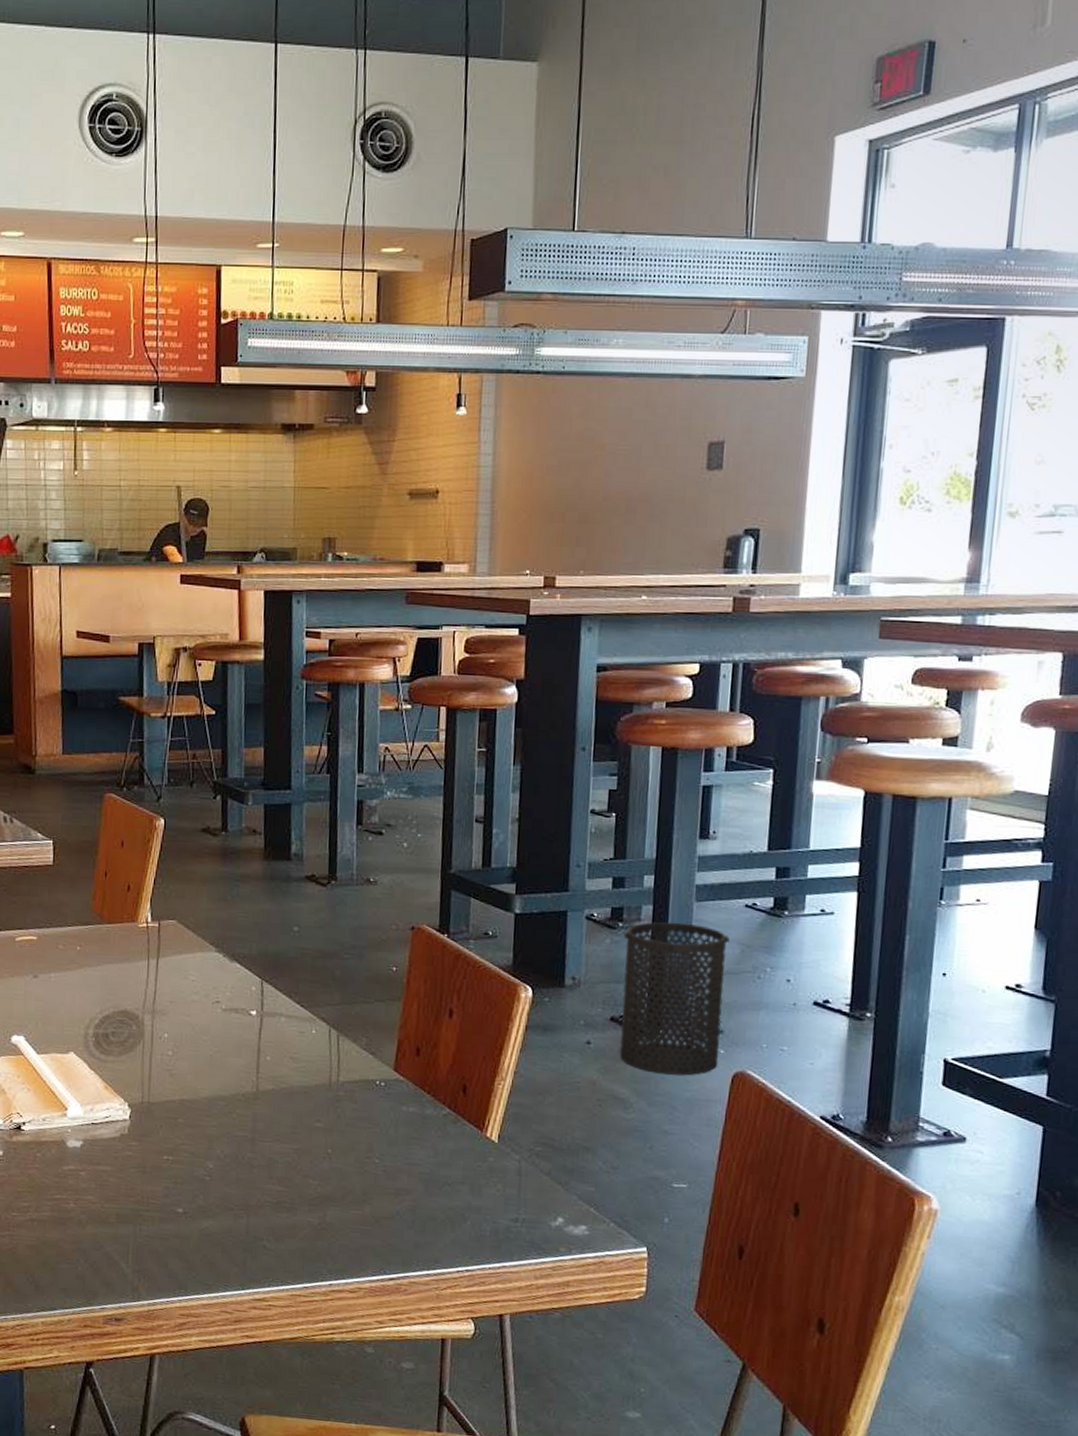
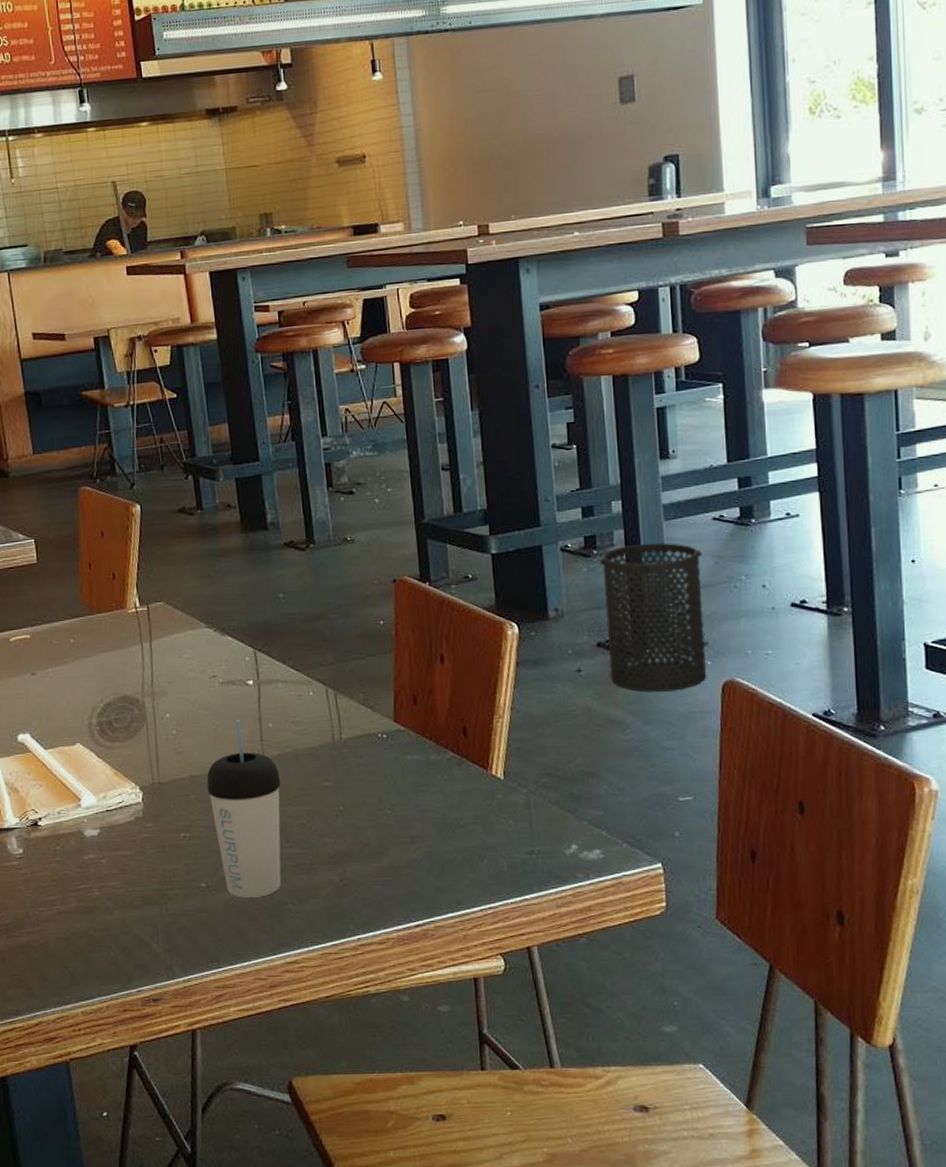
beverage cup: none [196,1048,272,1230] -> present [206,719,281,898]

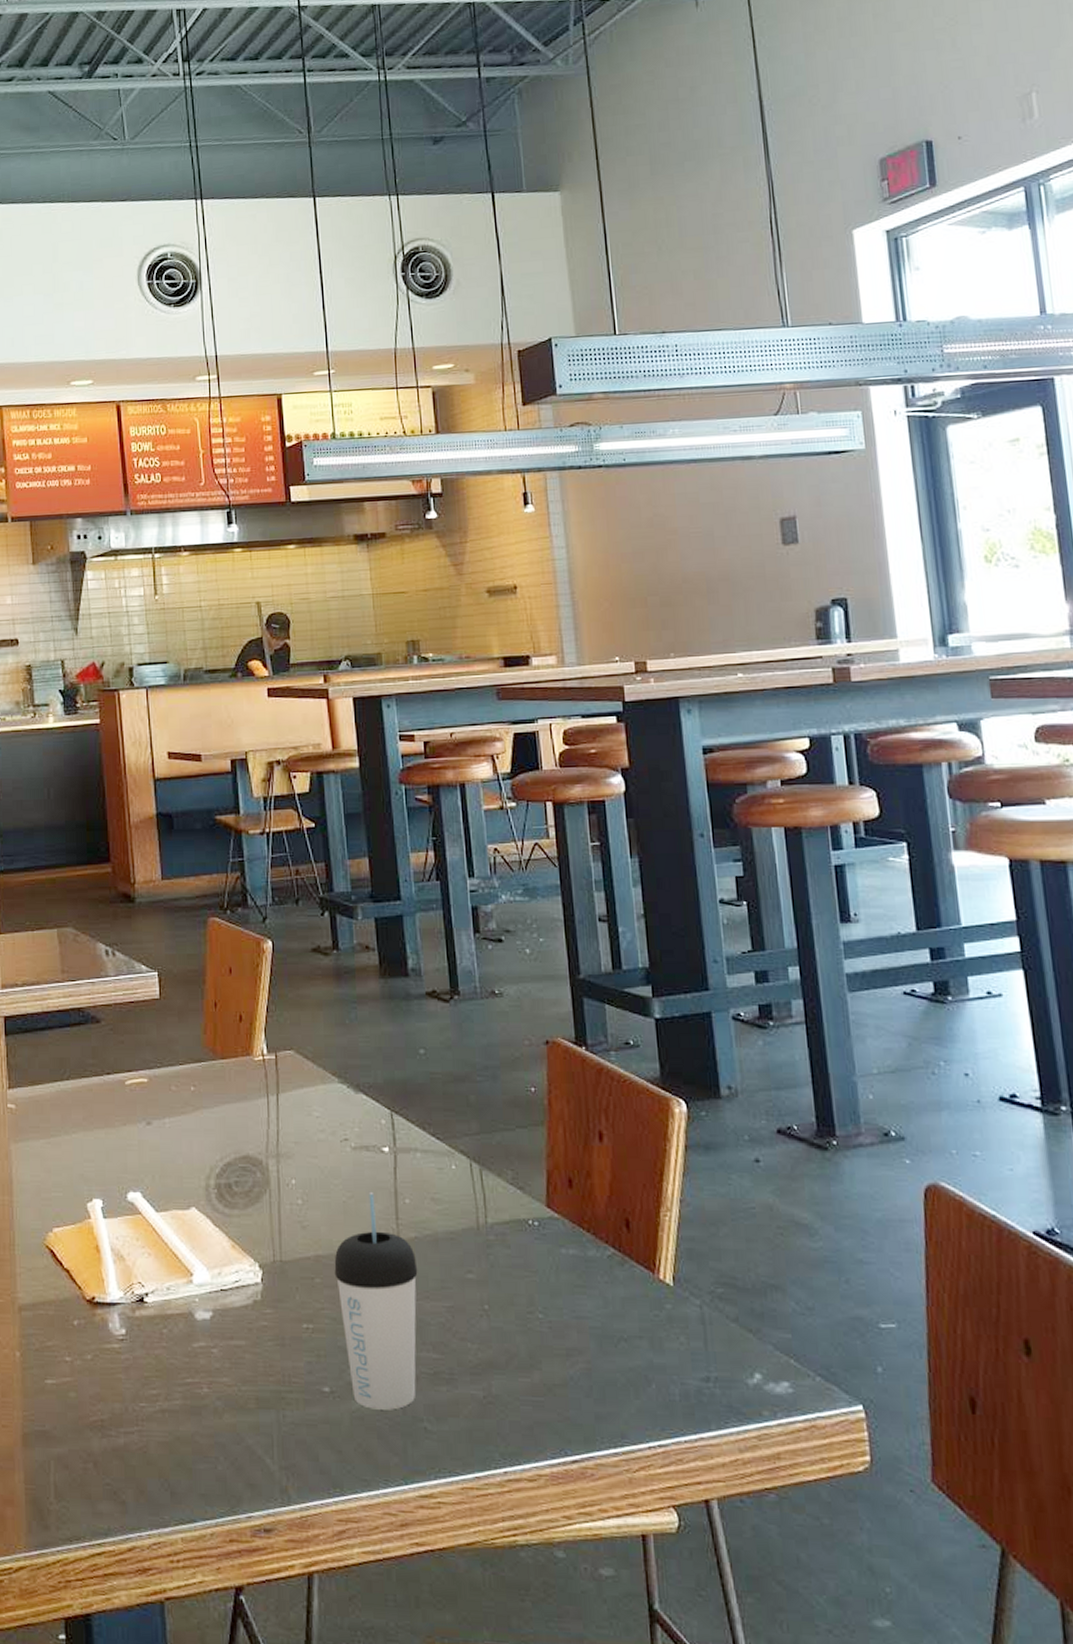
trash can: present [599,542,707,692] -> none [776,1017,906,1193]

